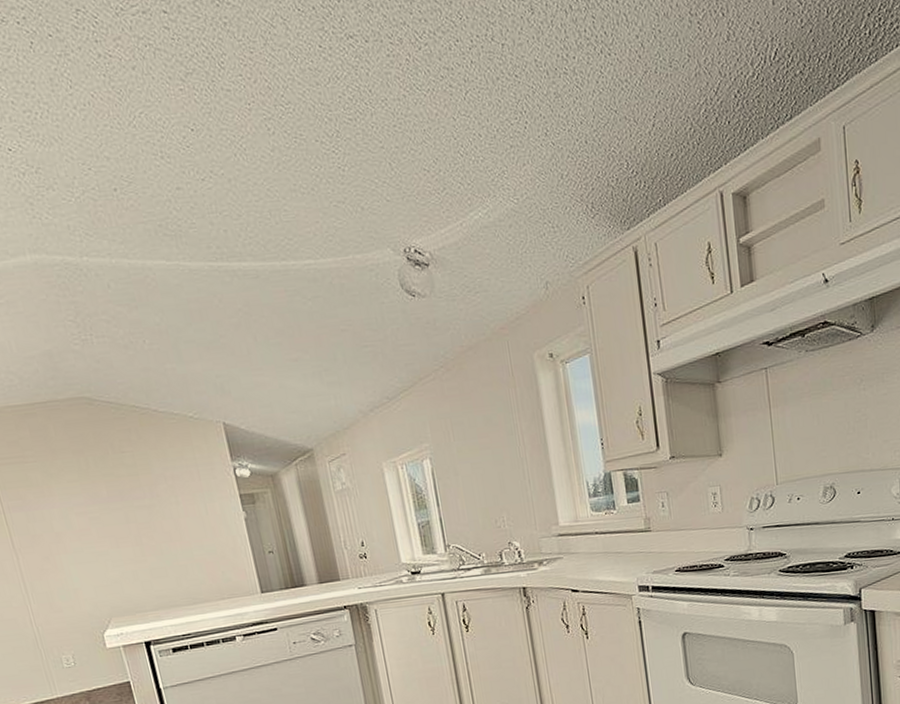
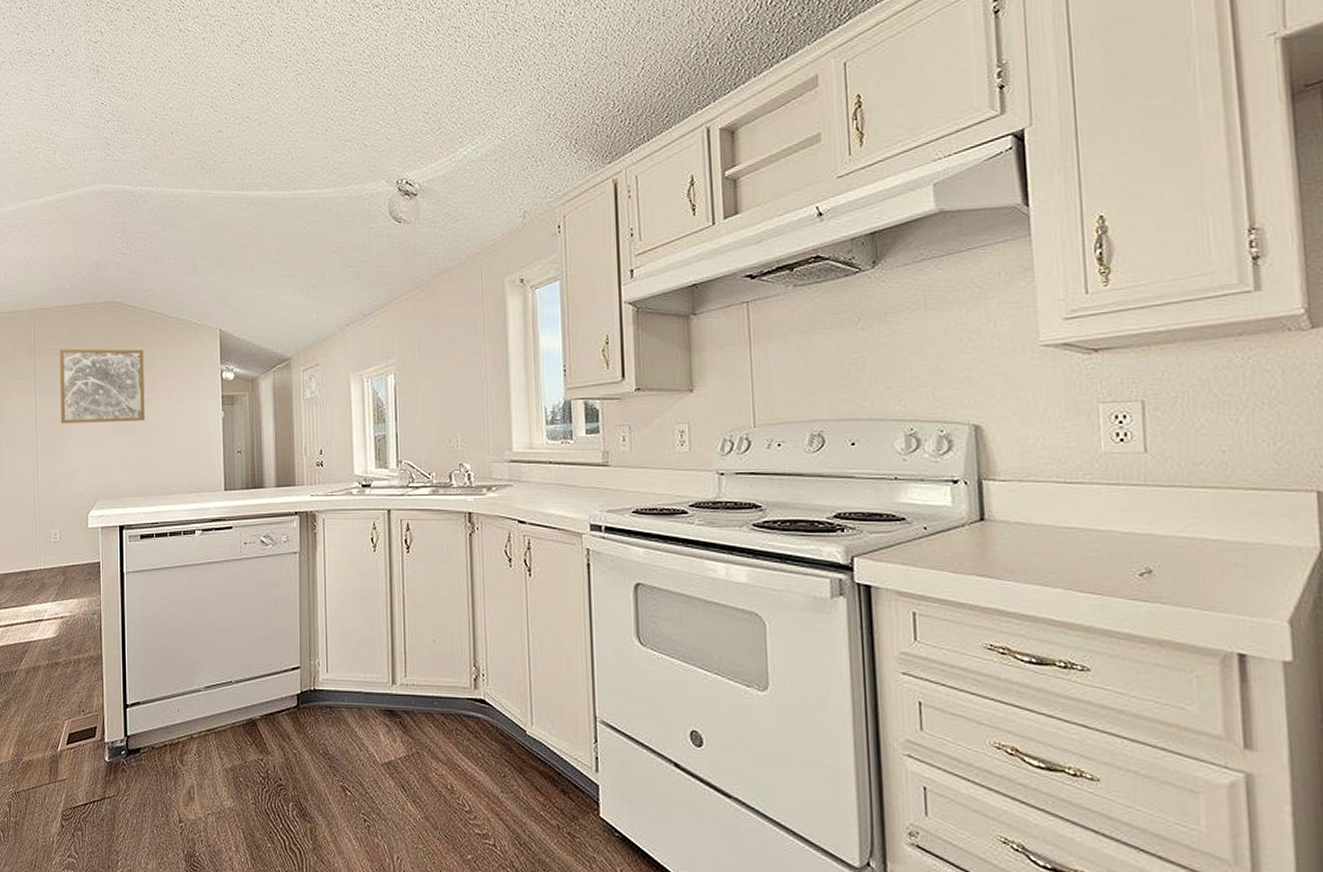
wall art: none [23,450,152,541] -> present [59,348,145,424]

